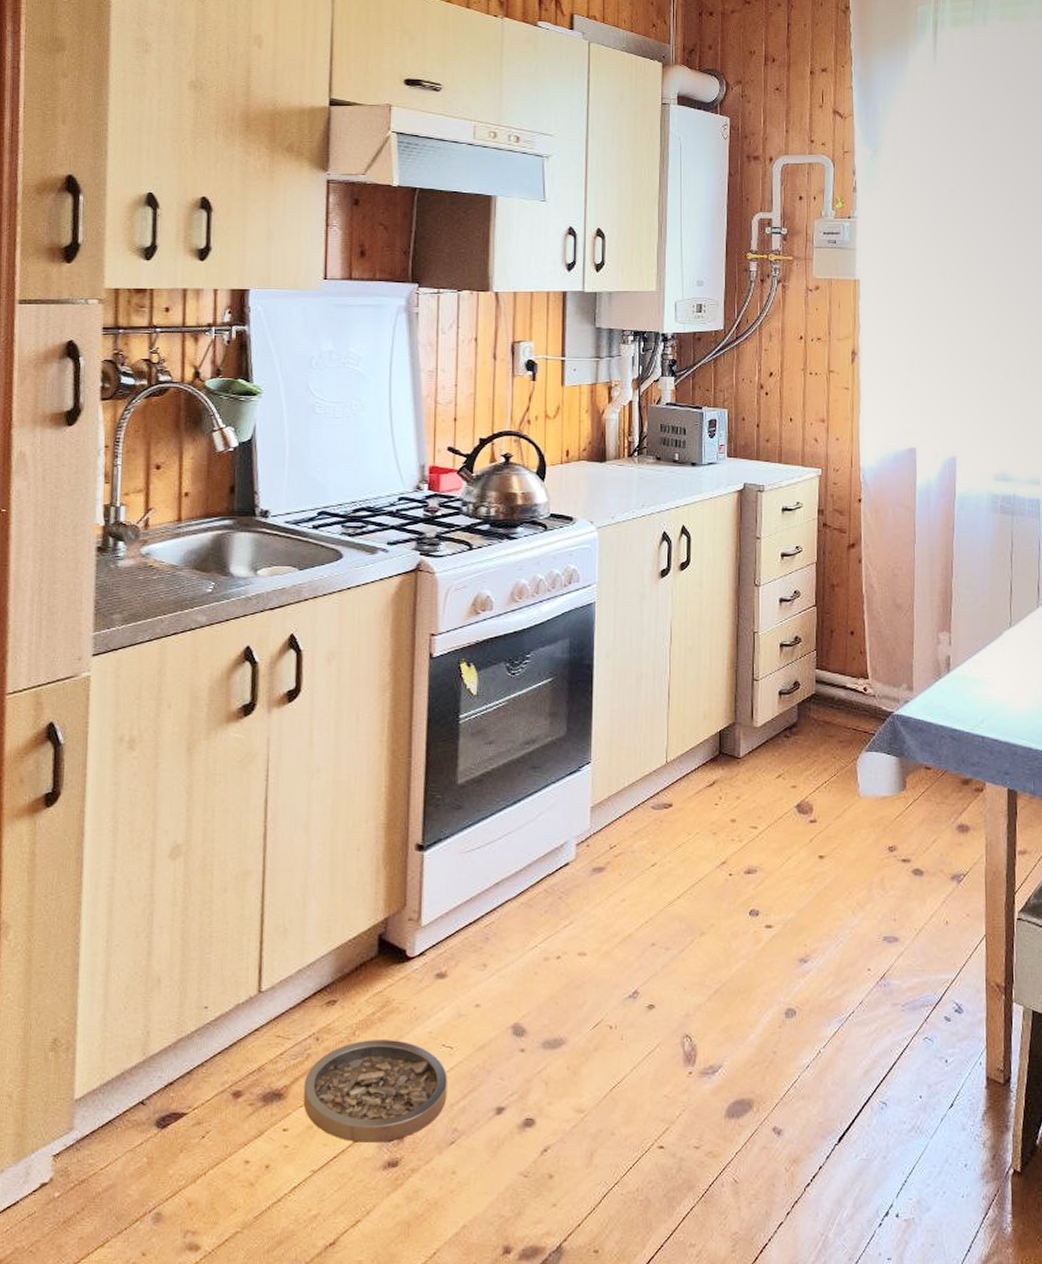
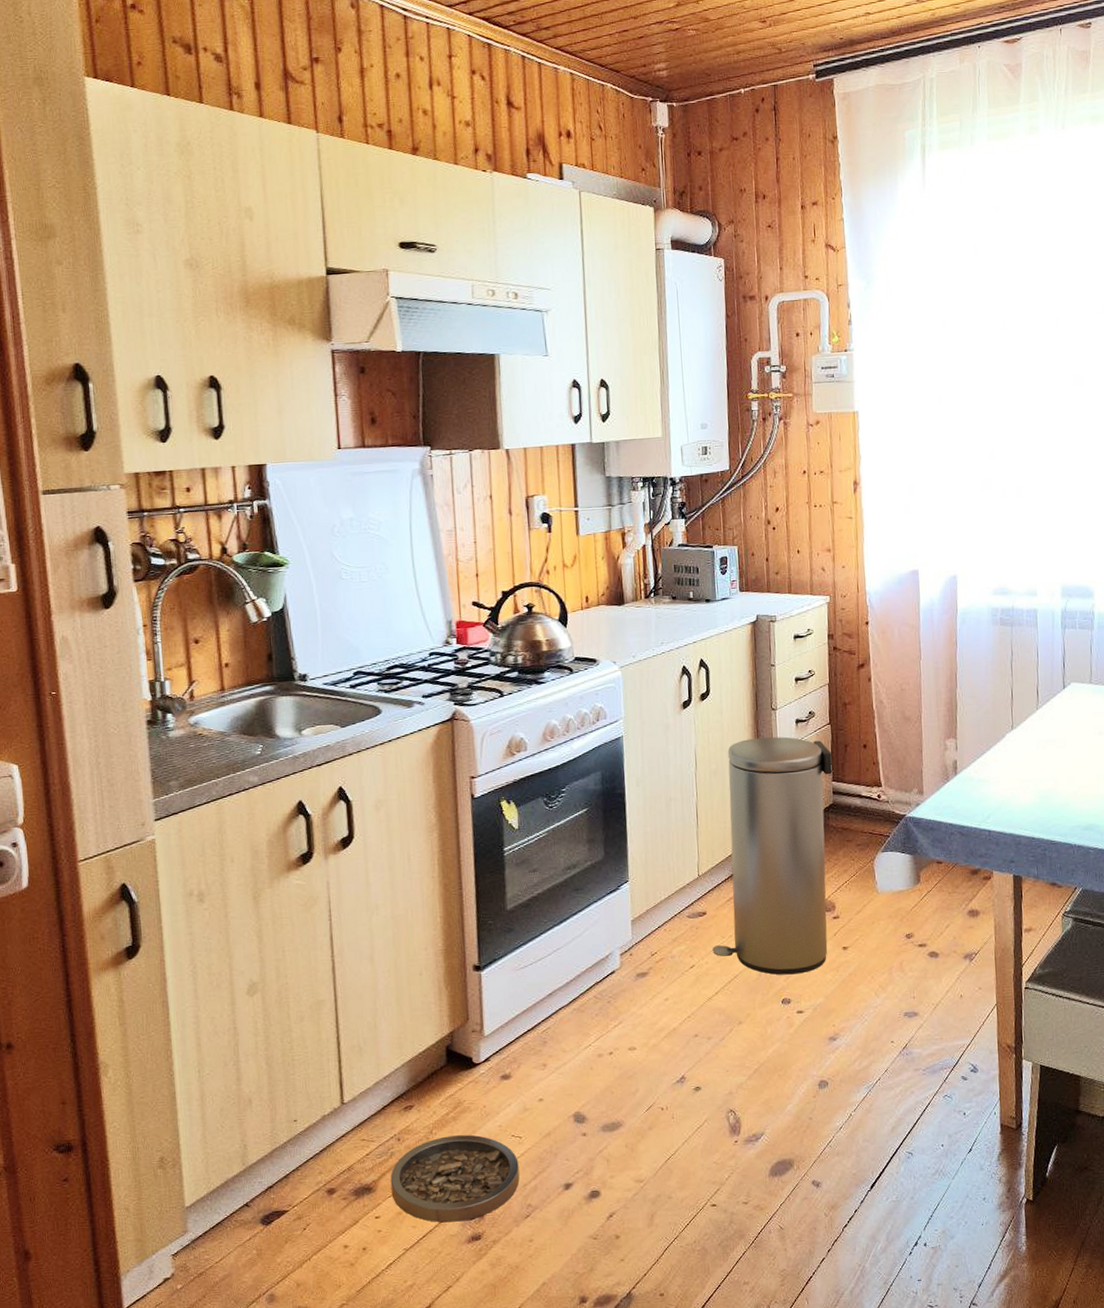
pedal bin: none [677,616,817,883] -> present [712,736,833,975]

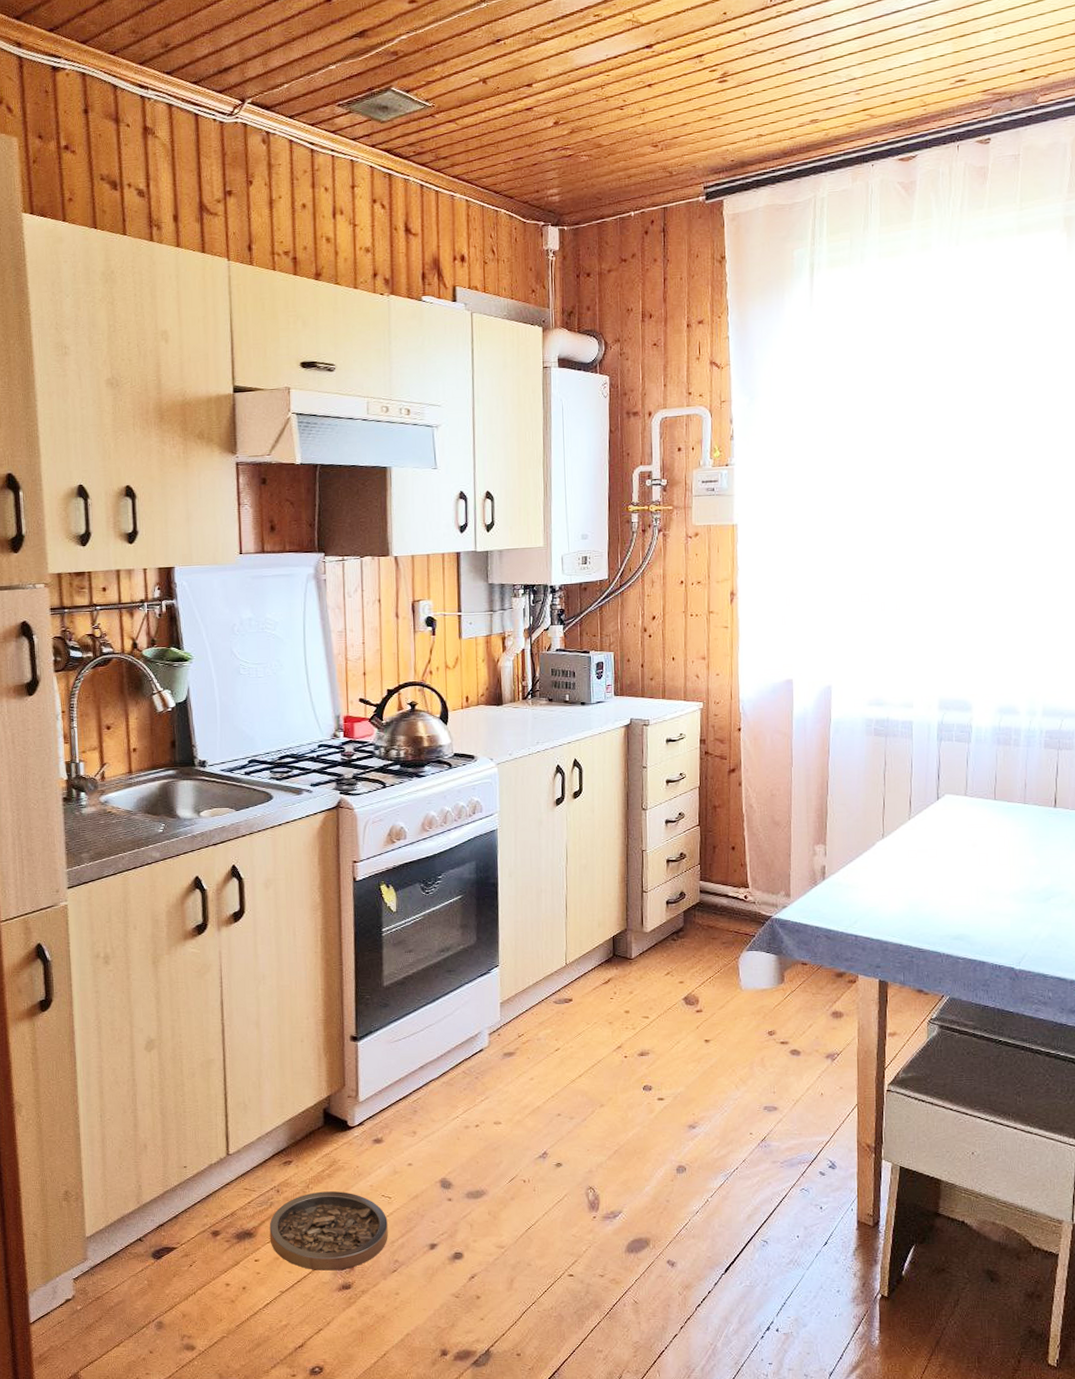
pedal bin: present [712,736,833,975] -> none [577,836,701,1063]

